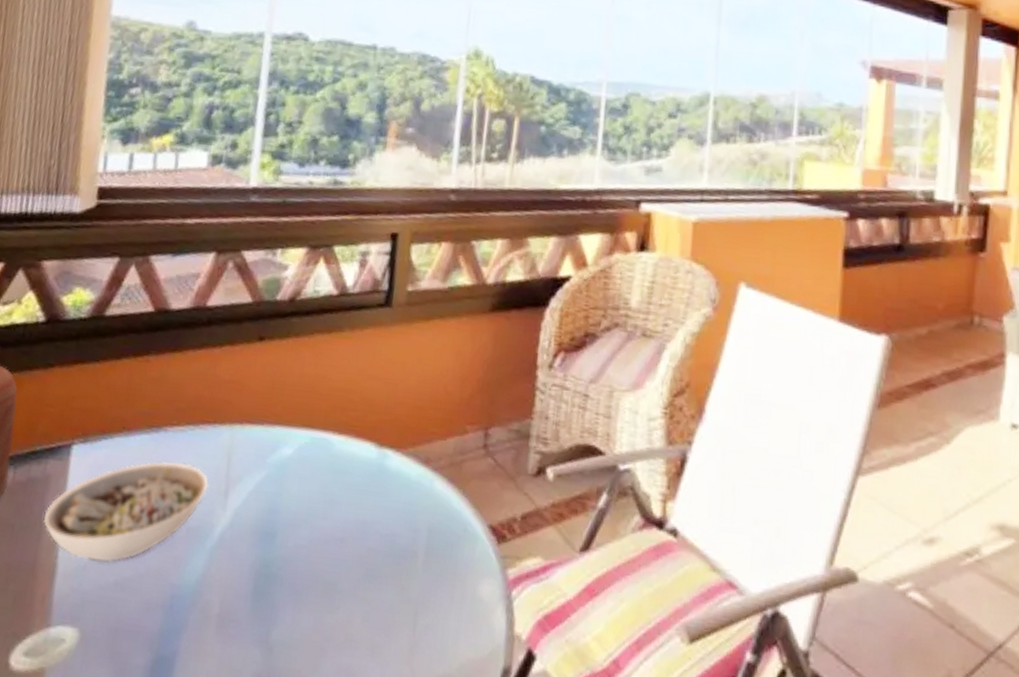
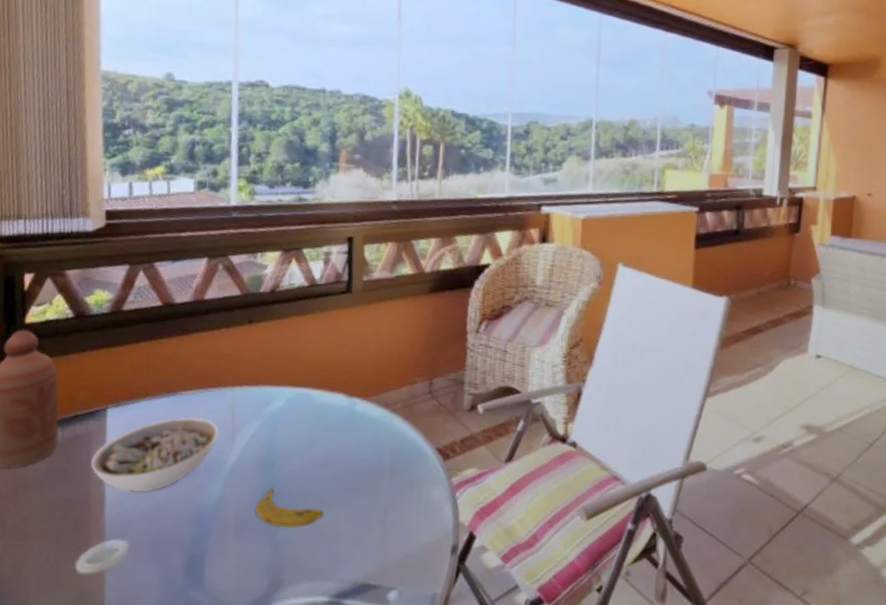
fruit: none [246,566,335,627] -> present [255,487,324,529]

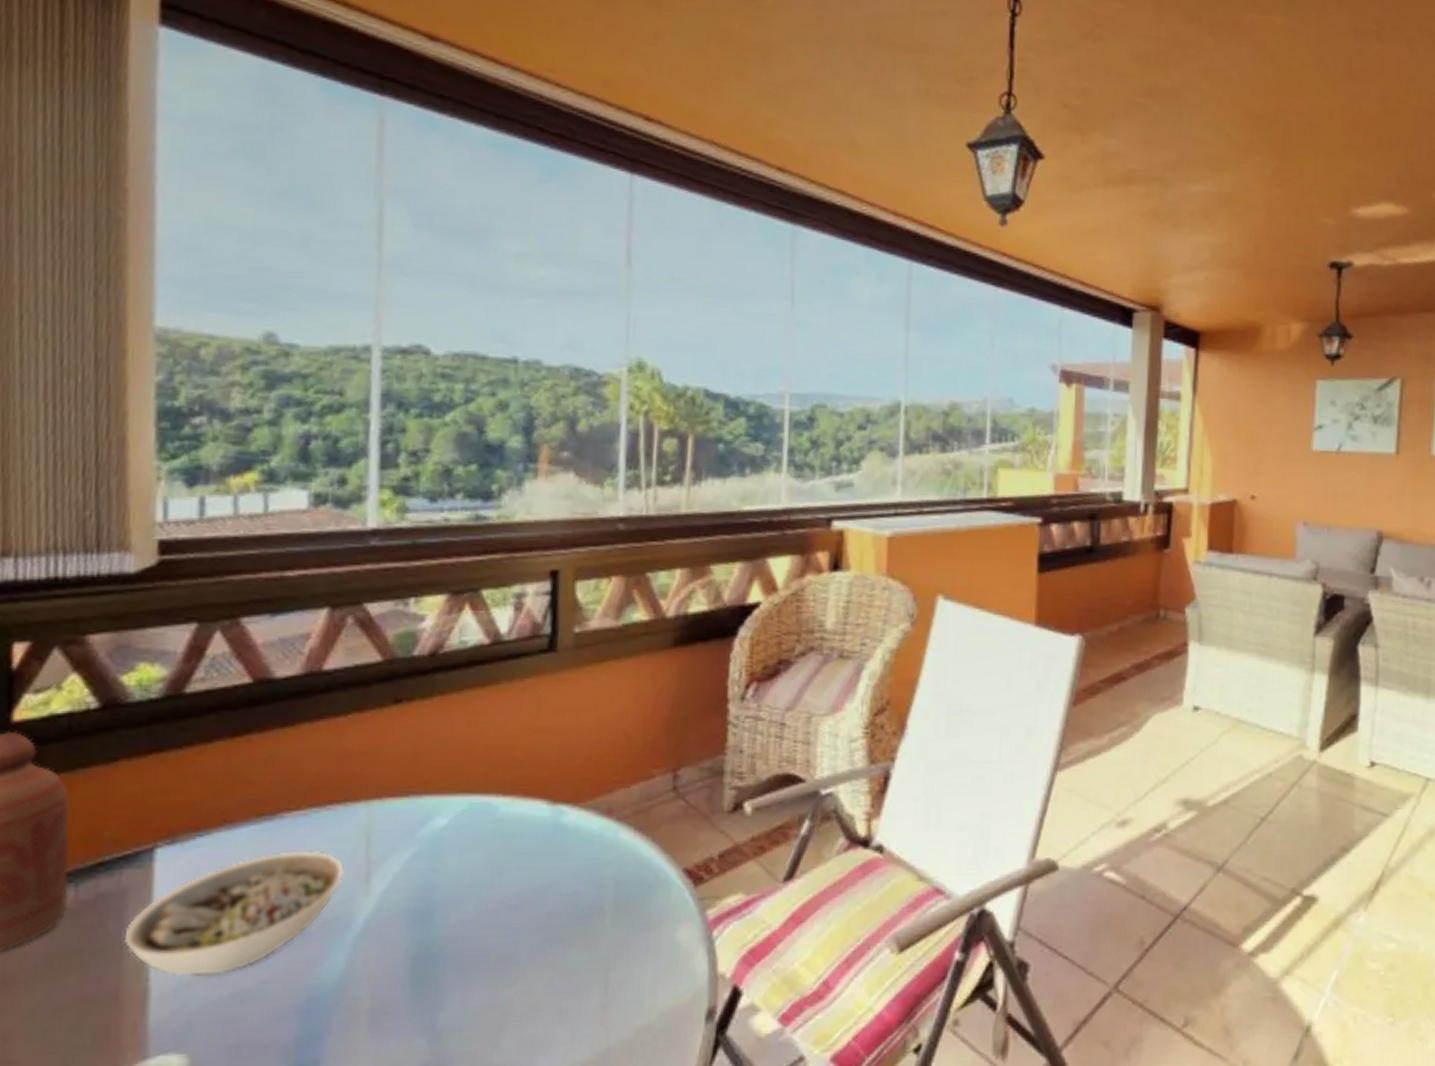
fruit: present [255,487,324,529] -> none [403,948,512,1009]

